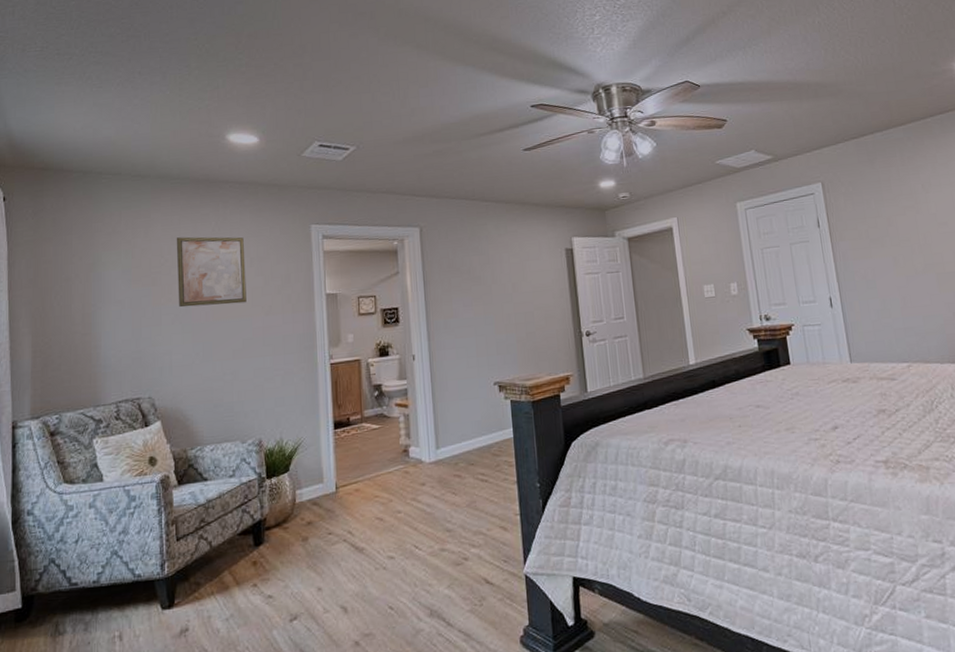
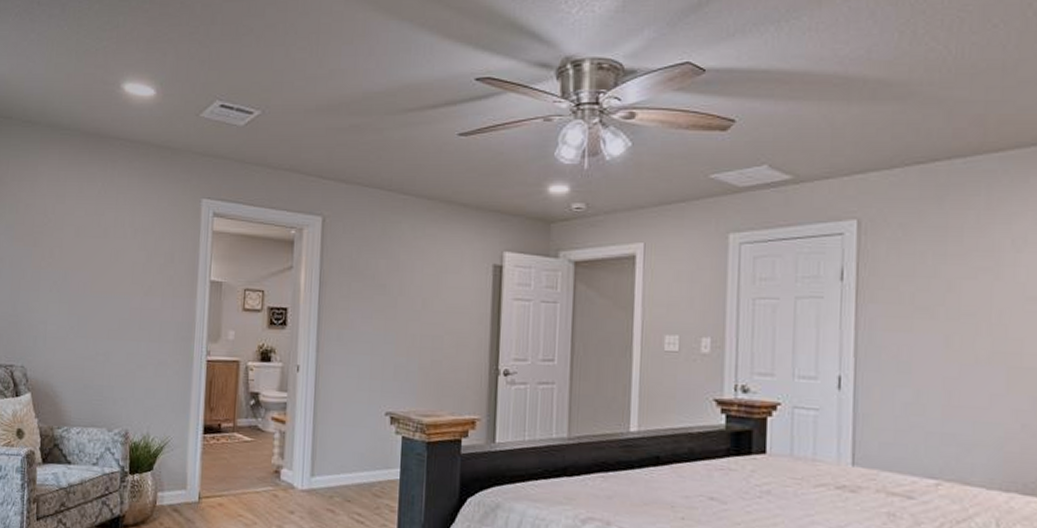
wall art: present [176,237,247,308] -> none [58,196,130,279]

